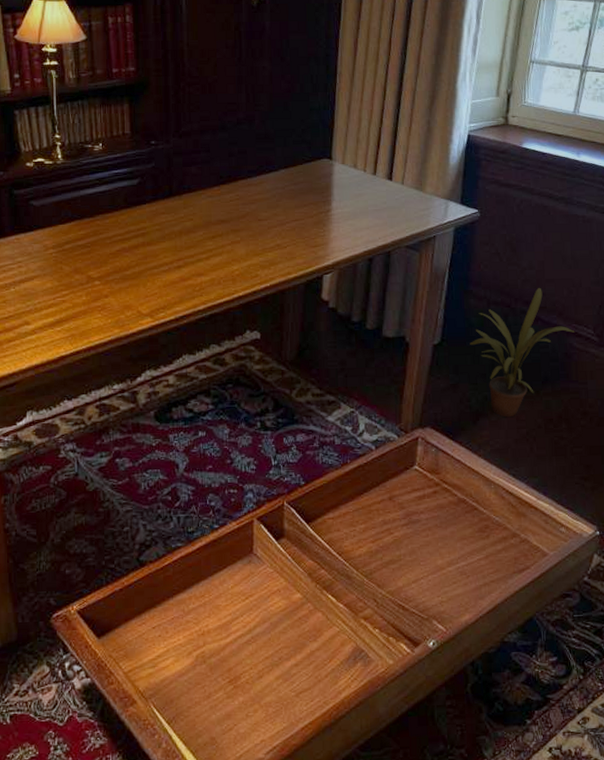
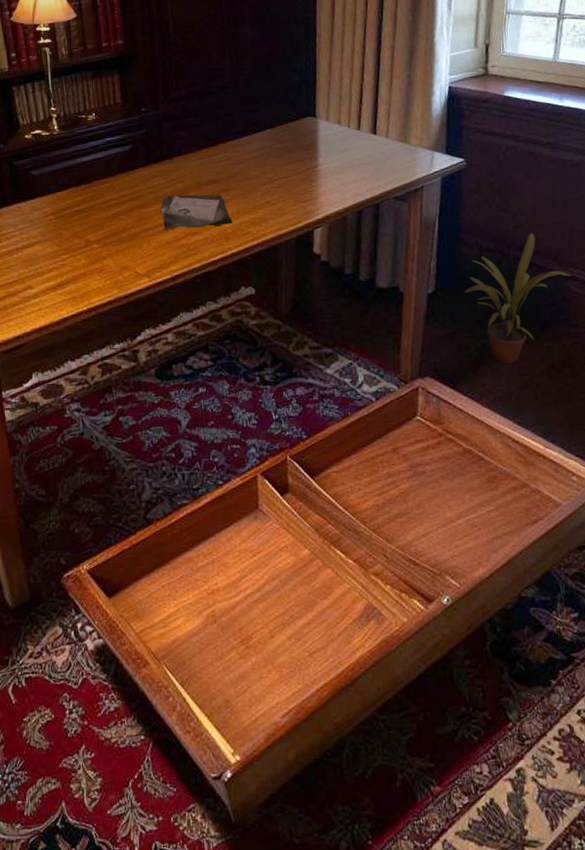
crumpled note: none [167,233,241,269] -> present [160,194,233,230]

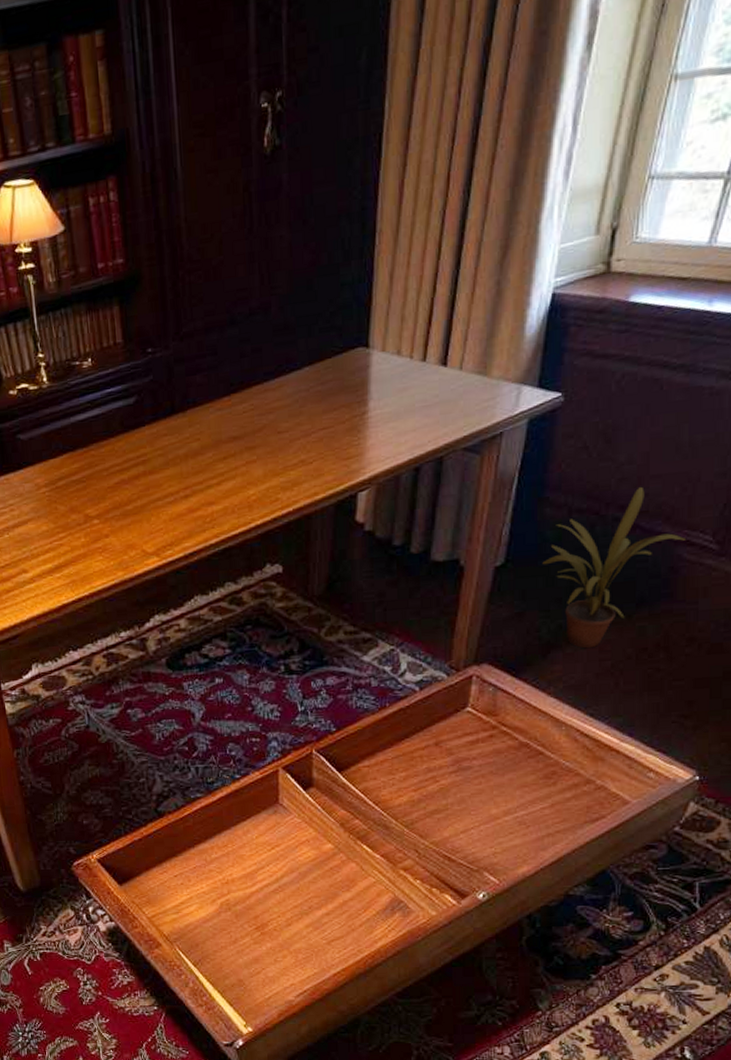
crumpled note: present [160,194,233,230] -> none [171,454,258,500]

